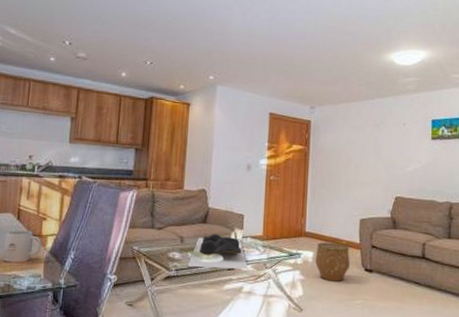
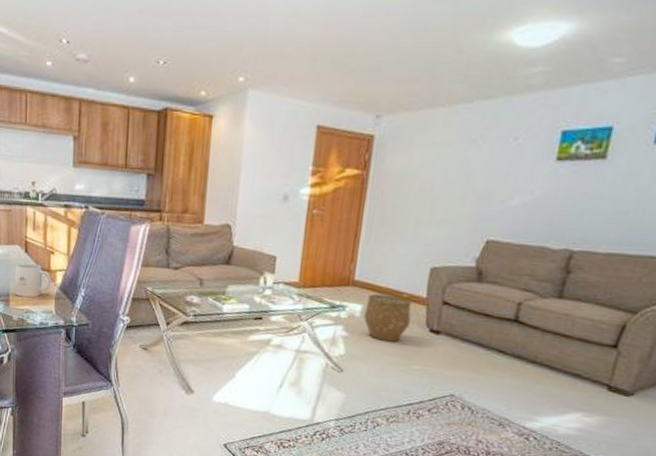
throw blanket: present [188,234,248,270] -> none [208,277,279,321]

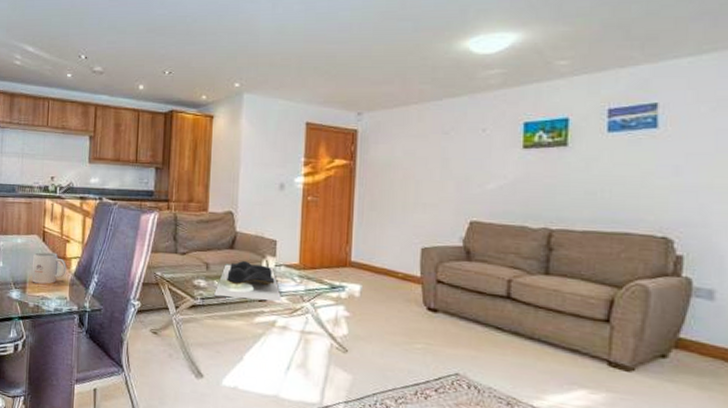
throw blanket: none [208,277,279,321] -> present [214,261,282,302]
basket: present [363,294,413,342] -> none [363,274,408,321]

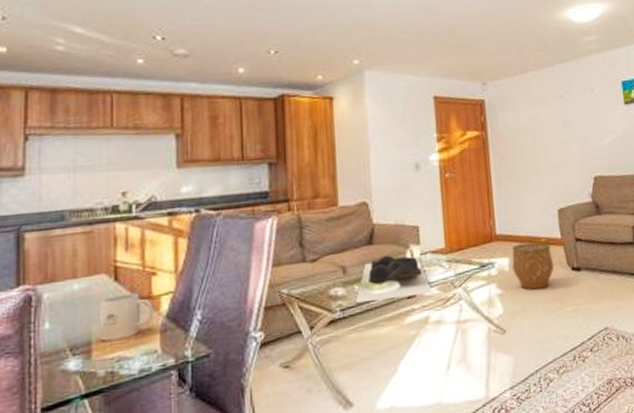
basket: none [363,274,408,321] -> present [512,241,554,290]

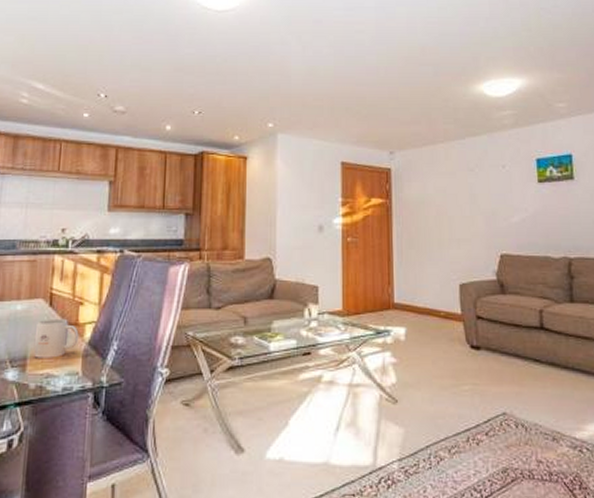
throw blanket: present [356,256,433,304] -> none [254,312,327,354]
basket: present [512,241,554,290] -> none [408,314,451,363]

